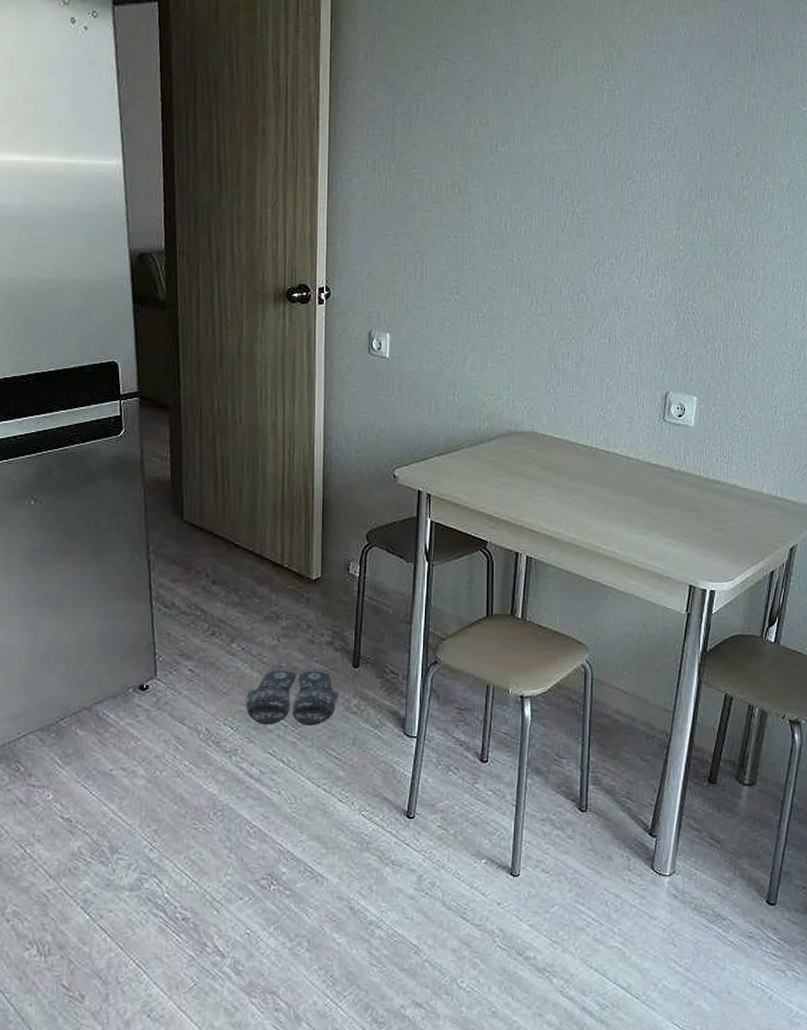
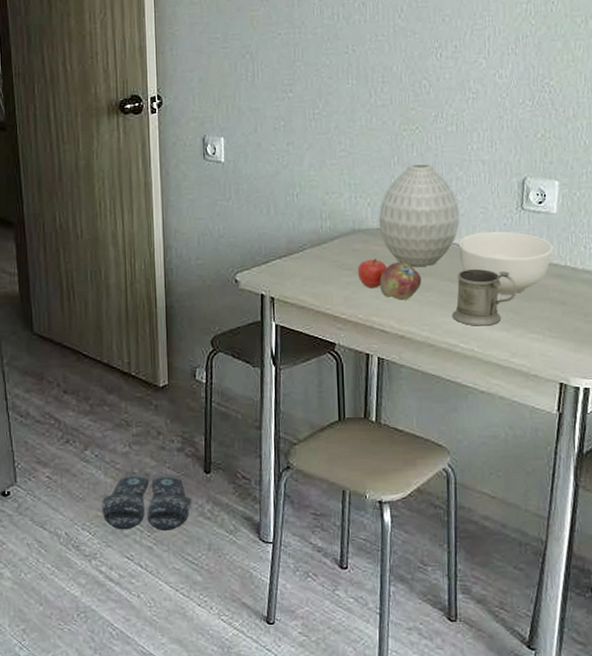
fruit: none [511,461,540,489] -> present [357,258,388,289]
fruit: none [532,465,570,502] -> present [380,262,422,301]
vase: none [534,370,608,470] -> present [379,162,460,267]
mug: none [597,474,655,529] -> present [453,268,516,326]
bowl: none [605,440,689,500] -> present [458,231,553,294]

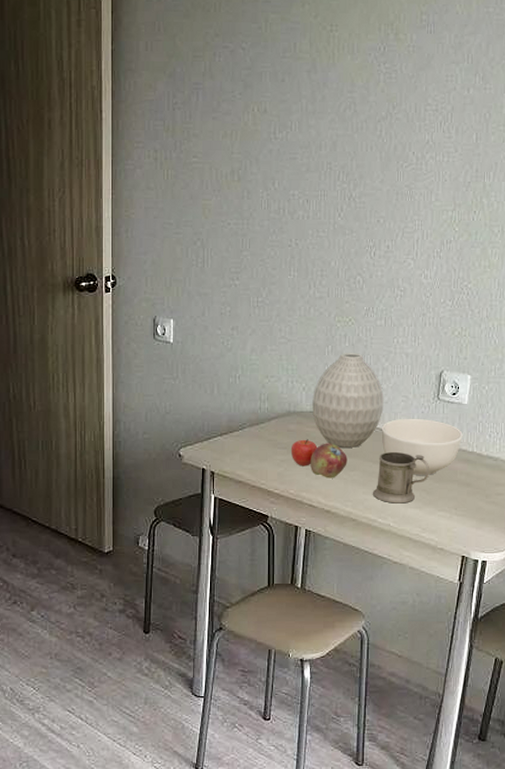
slippers: present [102,473,192,530] -> none [46,633,132,686]

